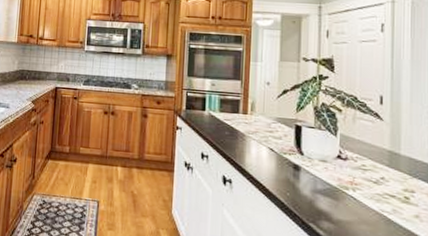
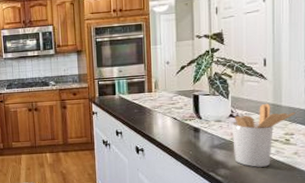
utensil holder: none [338,148,417,228] -> present [231,103,296,167]

